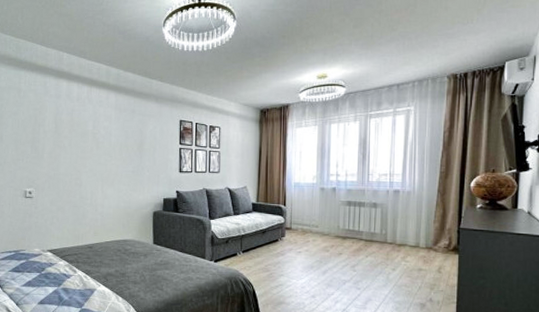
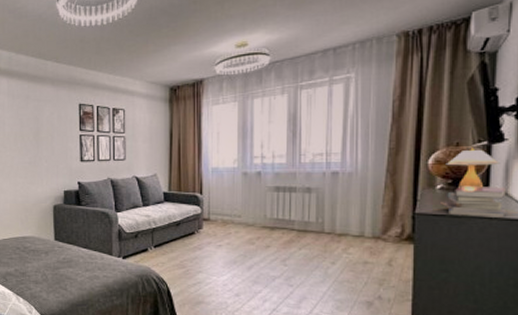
books: none [480,206,531,235] -> present [441,185,507,219]
table lamp: none [484,172,526,208] -> present [446,145,501,188]

